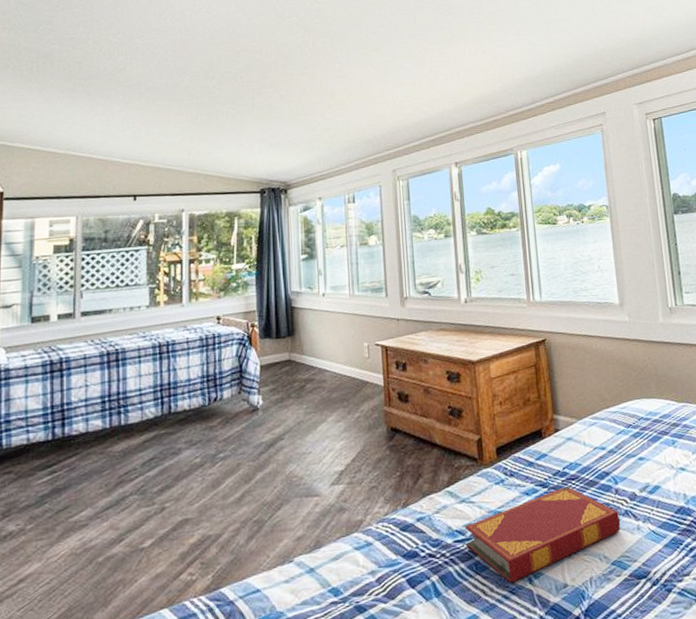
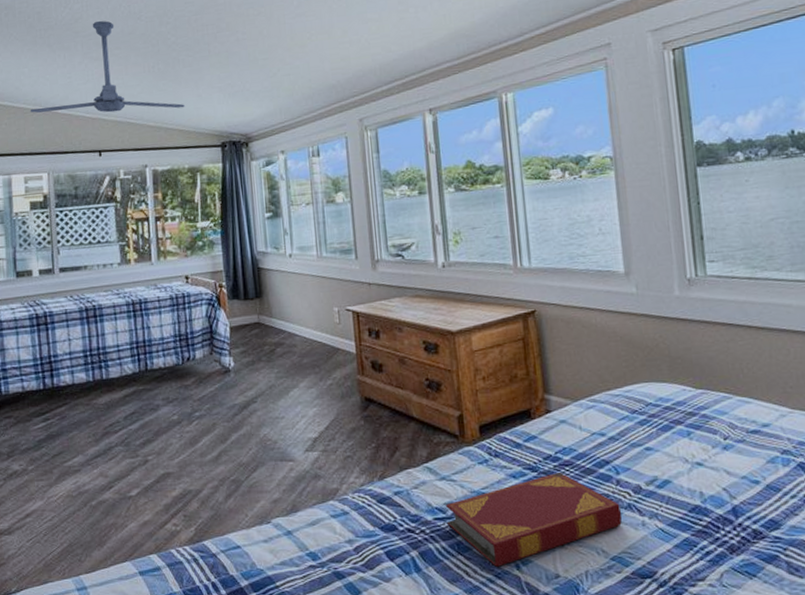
ceiling fan: none [61,72,226,159] -> present [30,20,185,113]

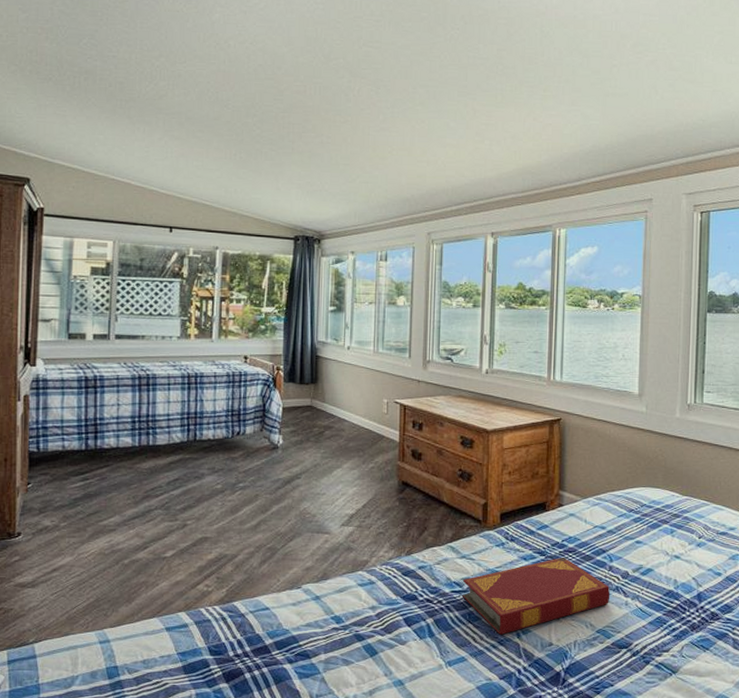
ceiling fan: present [30,20,185,113] -> none [101,101,263,198]

